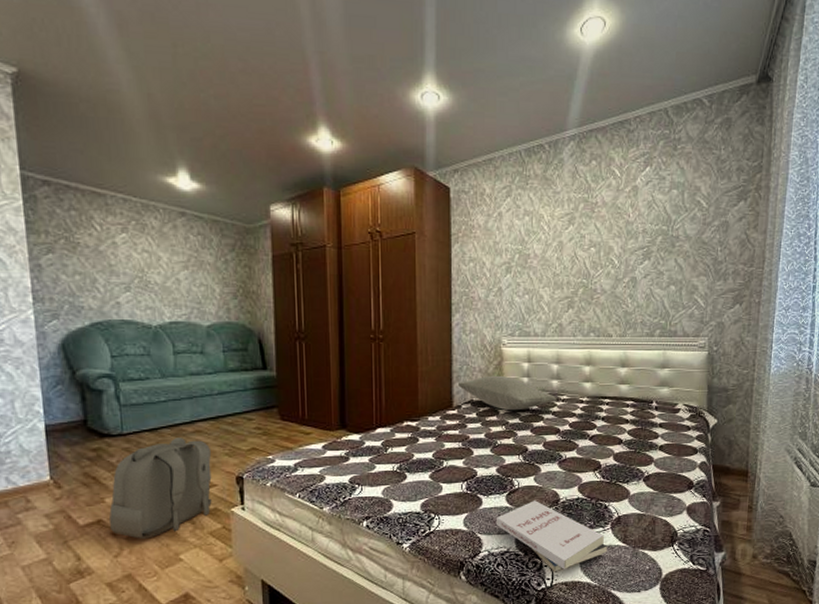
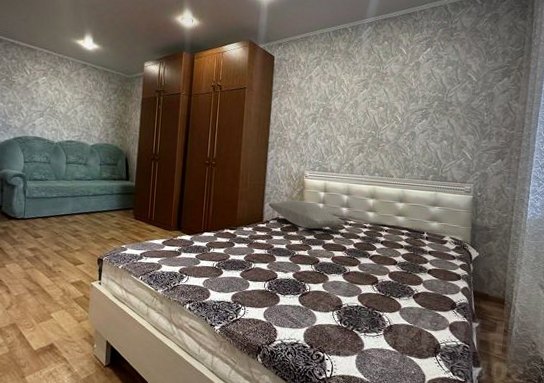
backpack: present [109,438,212,539] -> none [6,225,83,298]
books: present [495,500,607,572] -> none [289,303,380,366]

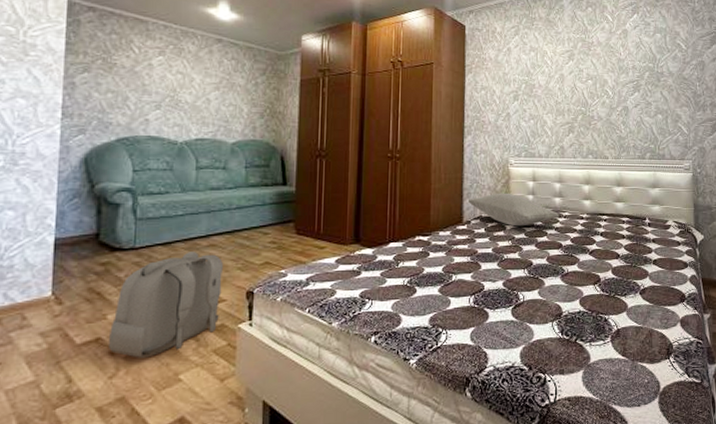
backpack: none [6,225,83,298] -> present [109,252,224,358]

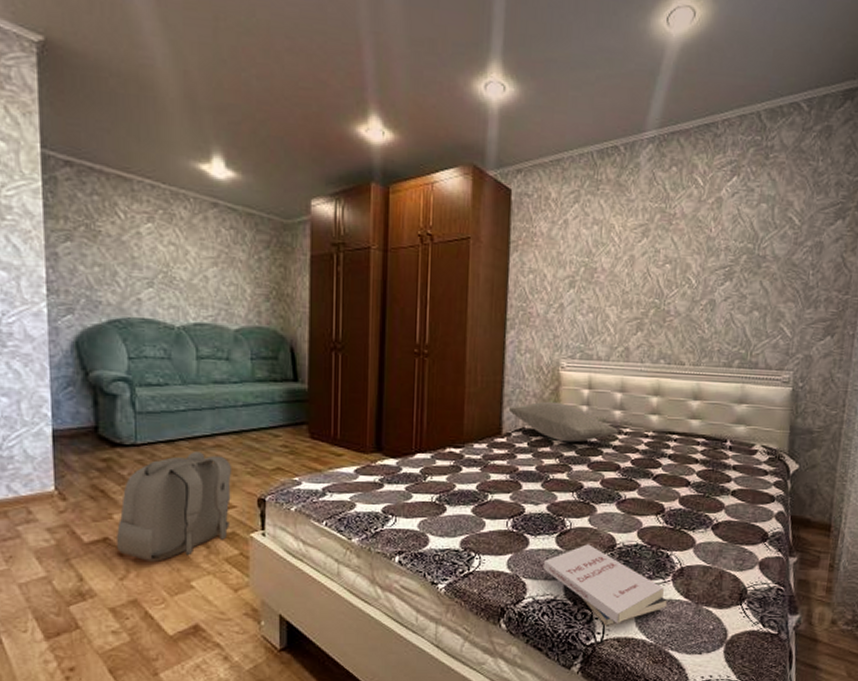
books: none [501,314,608,387] -> present [542,544,667,626]

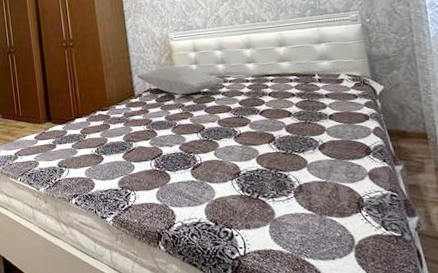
books: present [542,544,667,626] -> none [184,173,294,241]

